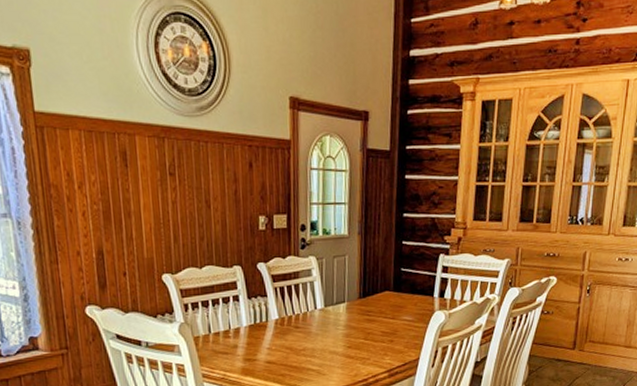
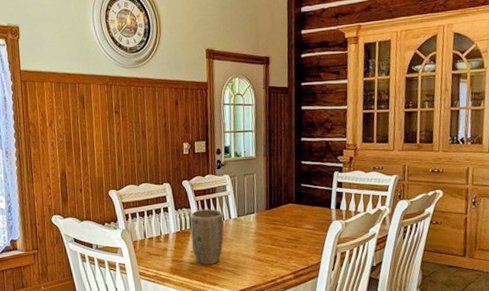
plant pot: none [266,297,308,364] -> present [190,209,224,265]

